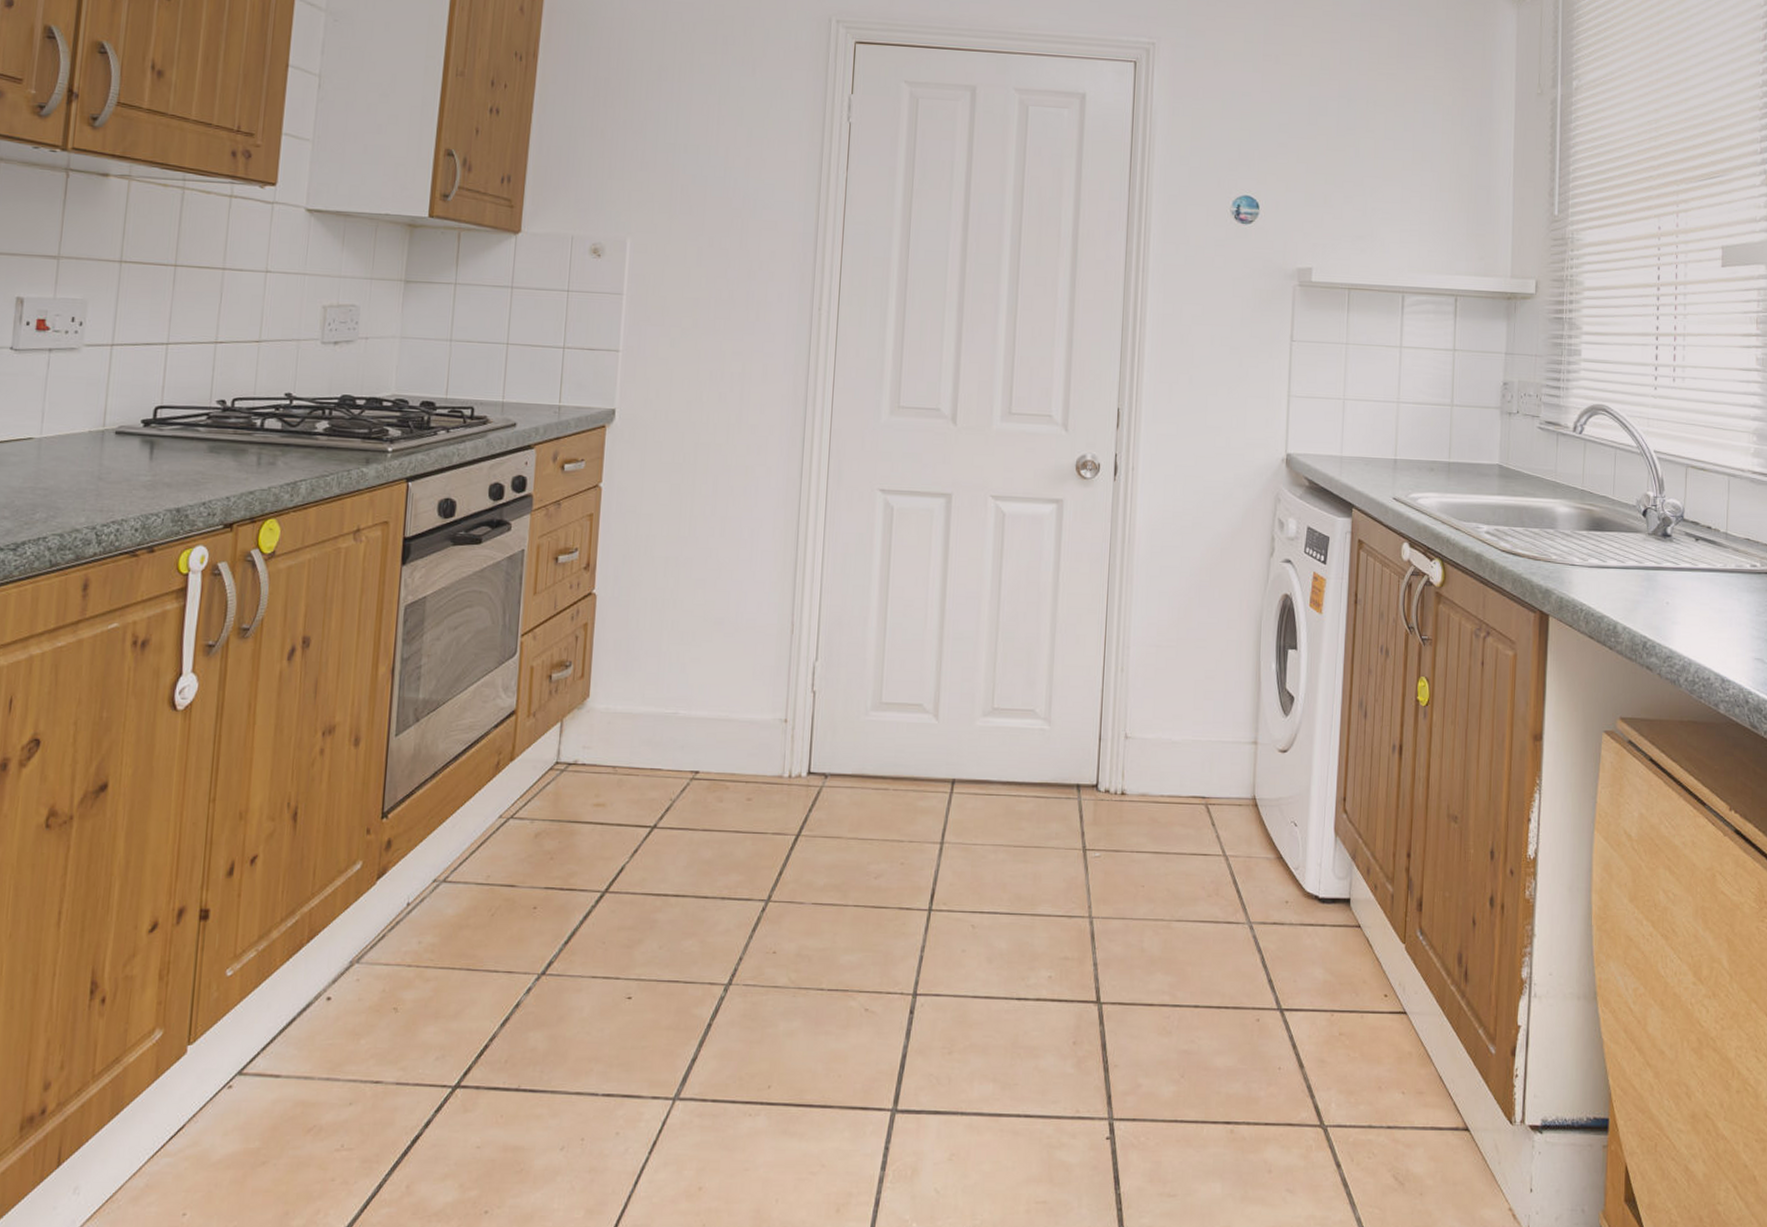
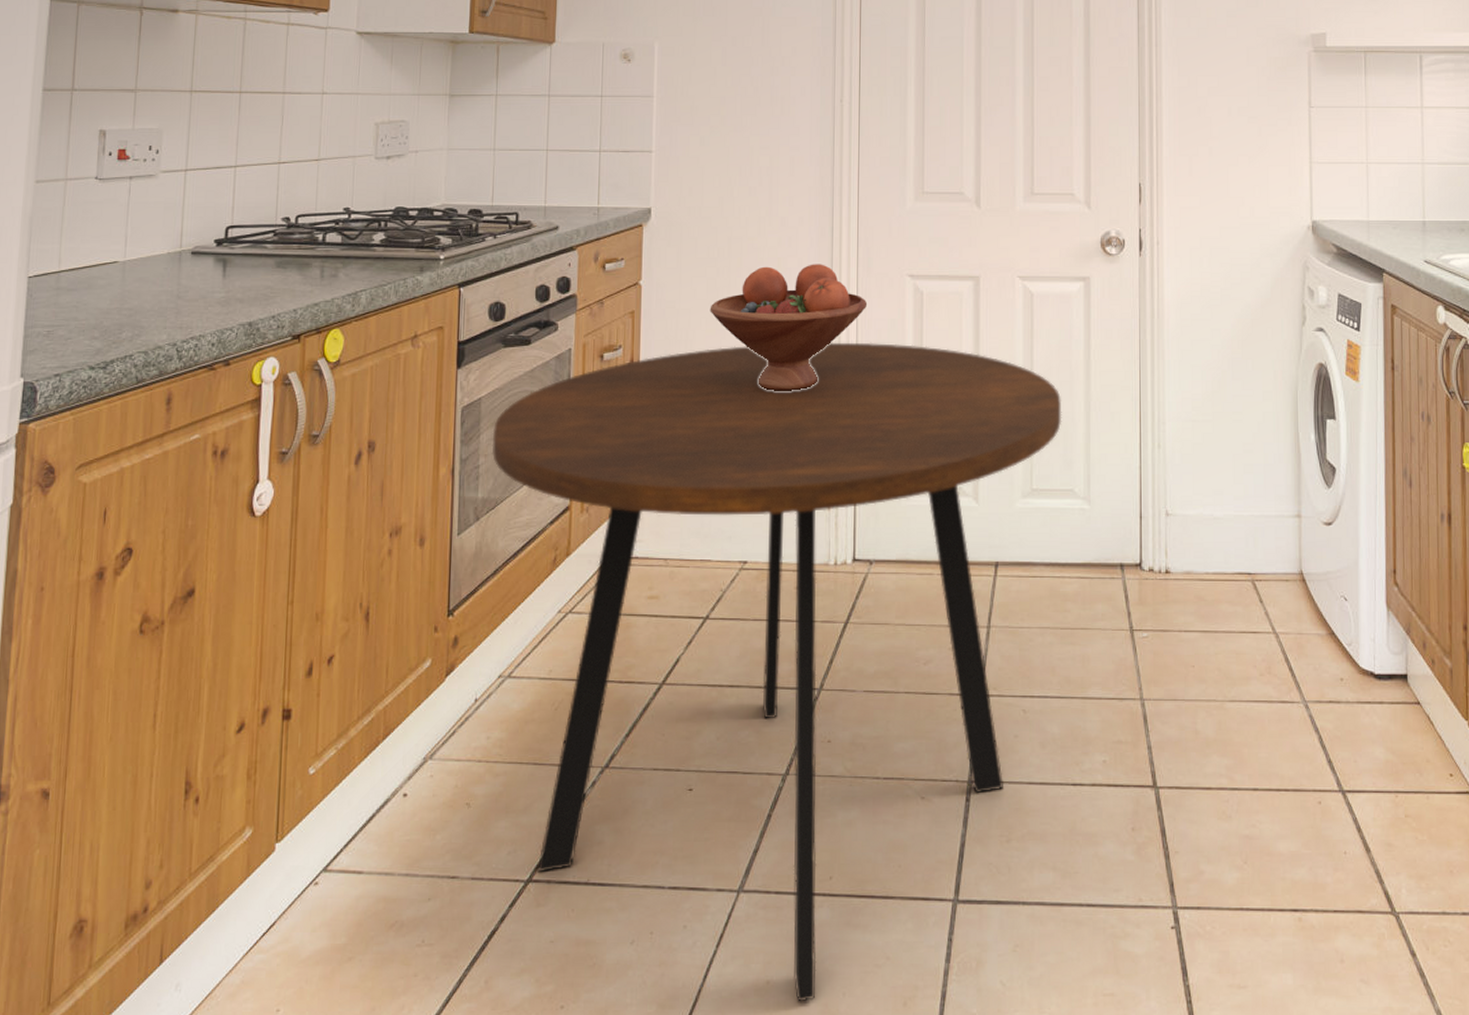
dining table: none [435,554,1028,1208] -> present [491,342,1062,1002]
fruit bowl: none [672,474,836,602] -> present [710,264,868,391]

